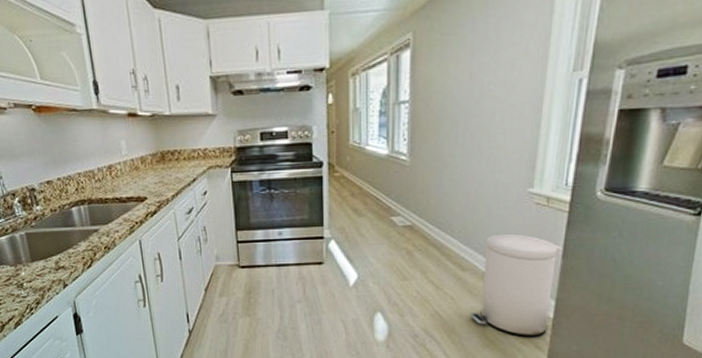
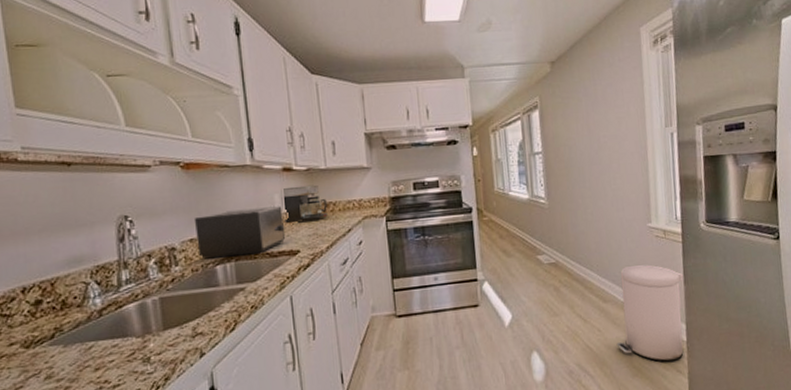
toaster: none [49,152,134,201] -> present [194,206,286,259]
coffee maker: none [127,131,173,171] -> present [281,185,328,224]

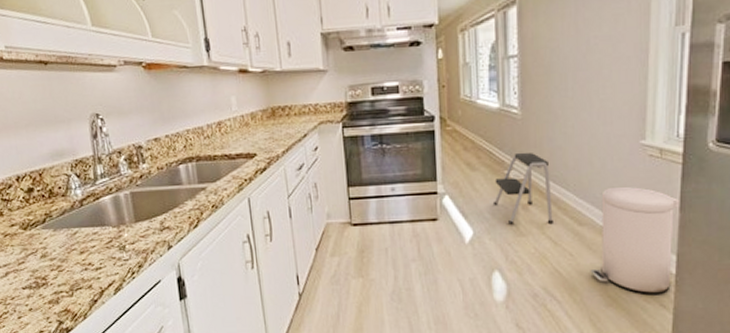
toaster: present [194,206,286,259] -> none [157,108,243,158]
coffee maker: present [281,185,328,224] -> none [237,87,284,127]
step stool: none [528,237,582,306] -> present [492,152,553,225]

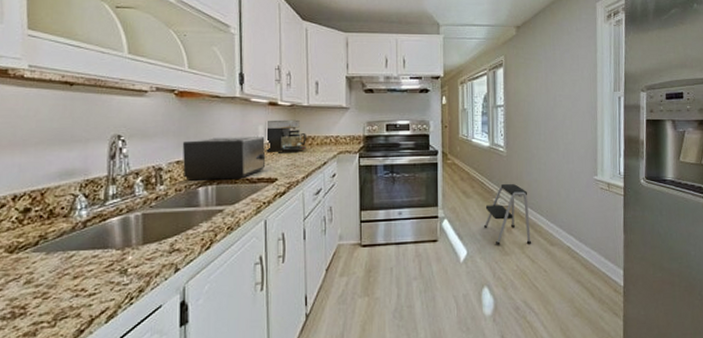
toaster: none [157,108,243,158] -> present [182,137,266,181]
coffee maker: none [237,87,284,127] -> present [265,119,306,154]
pedal bin: present [590,186,680,296] -> none [560,213,624,305]

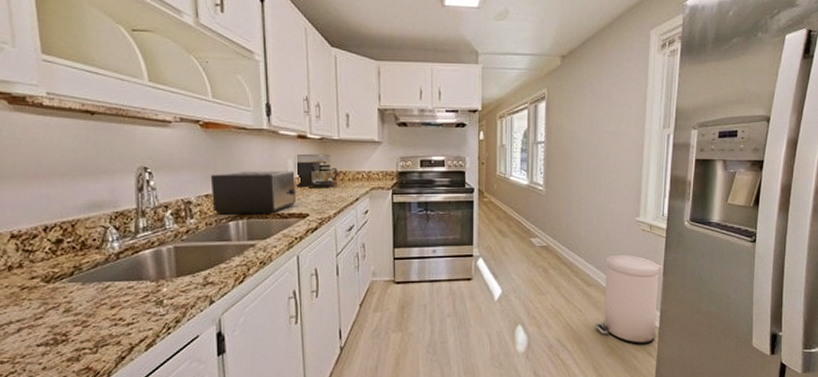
step stool: present [483,183,531,245] -> none [519,223,567,285]
pedal bin: none [560,213,624,305] -> present [595,254,664,345]

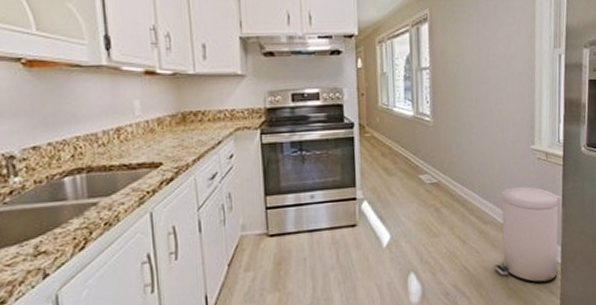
toaster: present [210,171,297,215] -> none [37,113,147,170]
coffee maker: present [294,153,338,188] -> none [142,91,196,133]

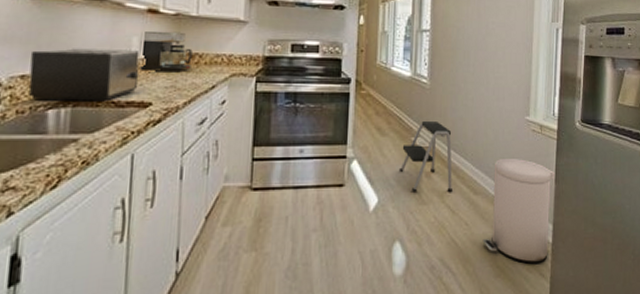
toaster: none [37,113,147,170] -> present [28,48,140,101]
coffee maker: none [142,91,196,133] -> present [139,30,193,73]
step stool: none [408,157,462,227] -> present [398,120,452,193]

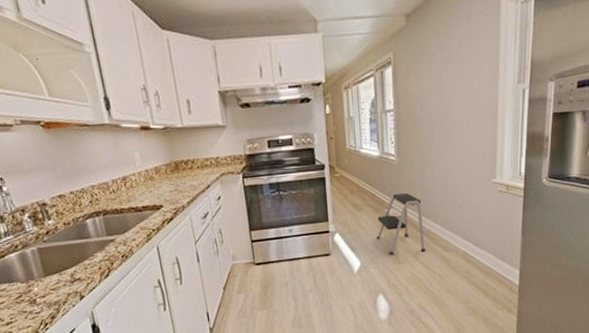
toaster: present [28,48,140,101] -> none [60,164,149,214]
coffee maker: present [139,30,193,73] -> none [140,143,187,181]
pedal bin: present [482,158,556,265] -> none [455,217,522,304]

